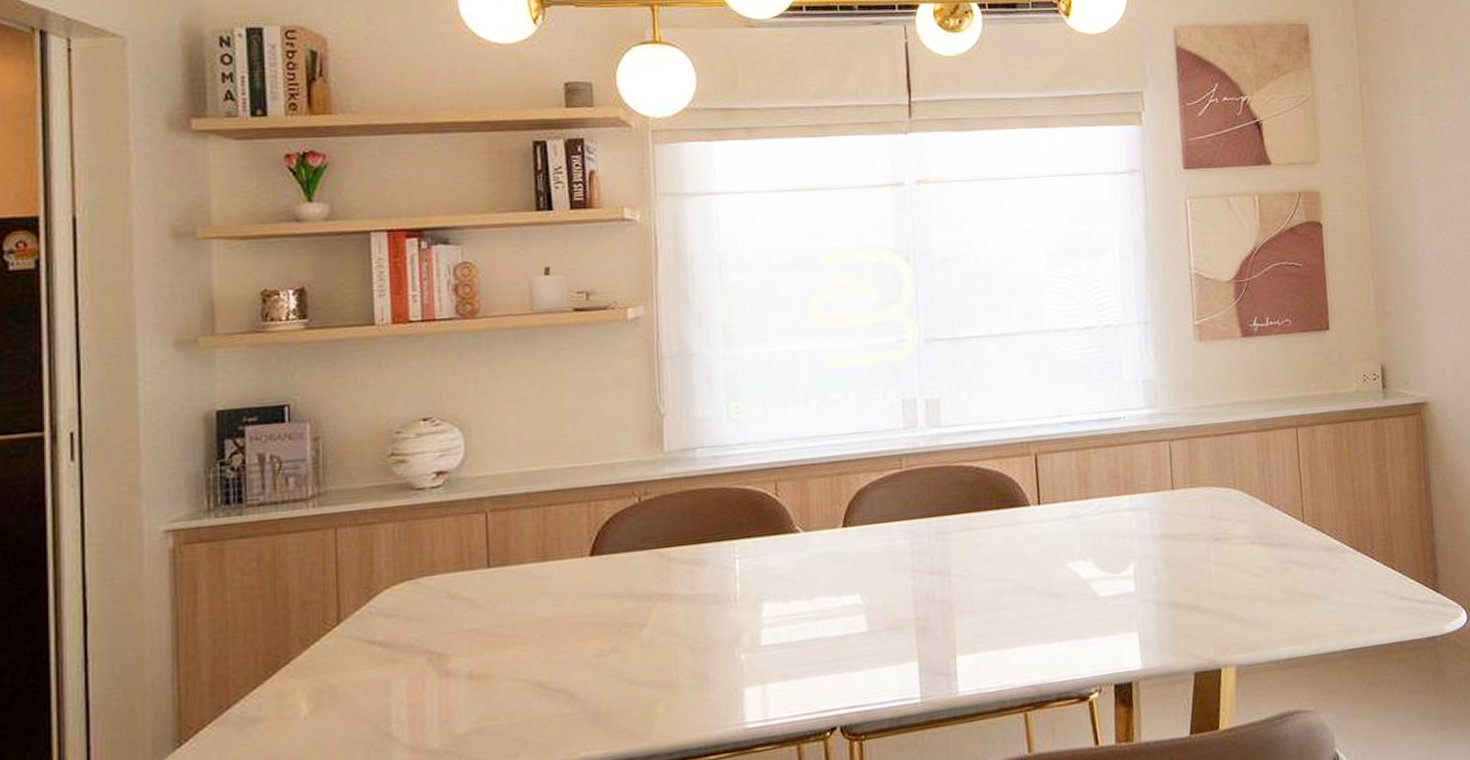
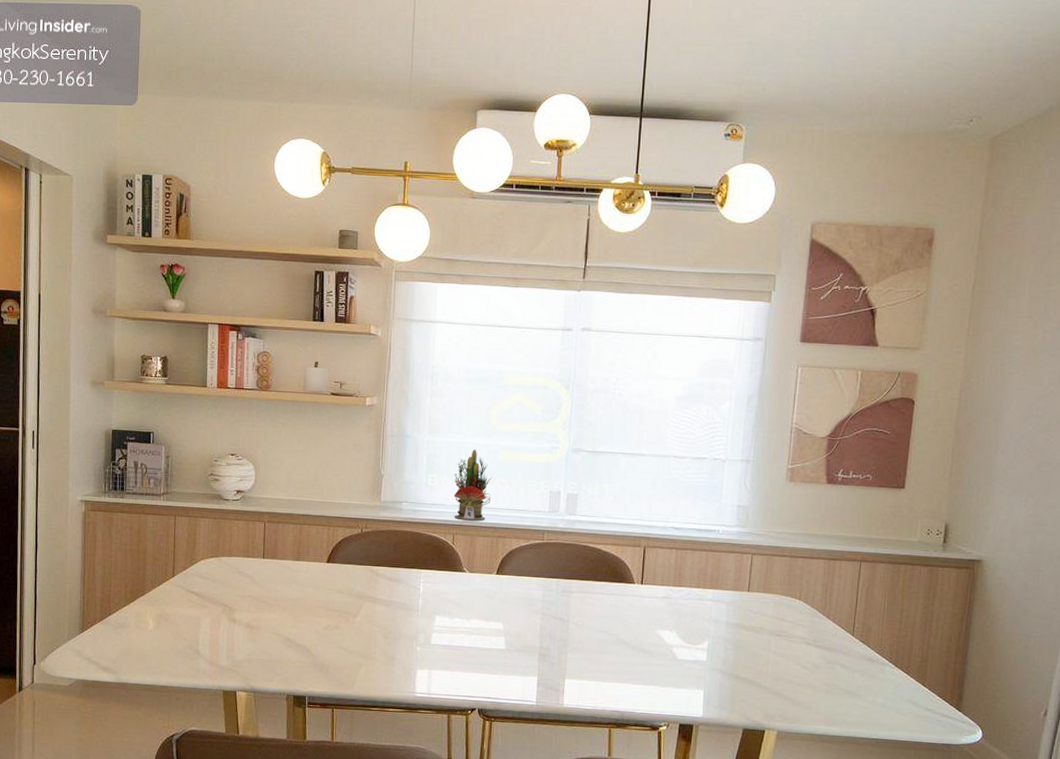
flower arrangement: none [766,358,822,461] -> present [454,449,493,522]

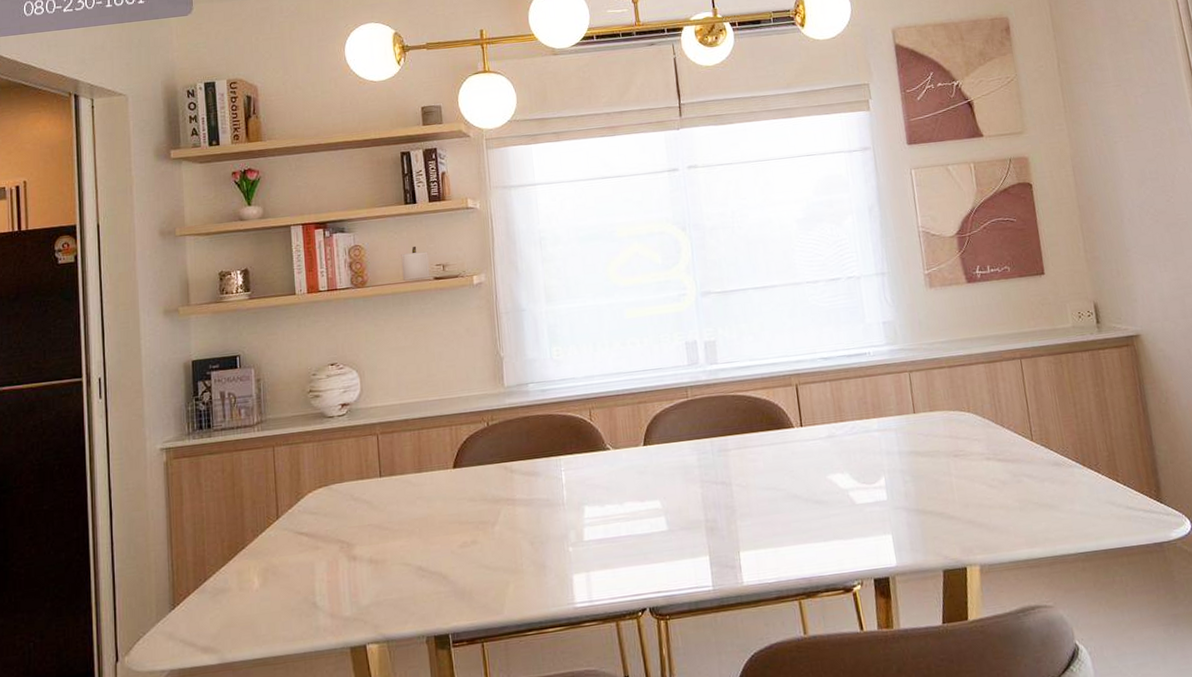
flower arrangement: present [454,449,493,522] -> none [580,311,624,393]

